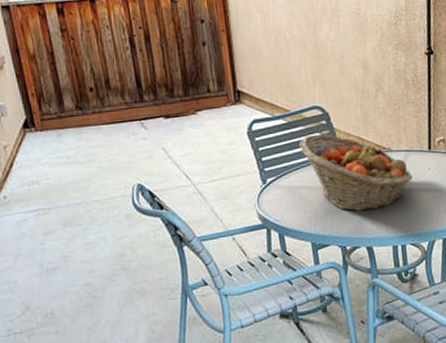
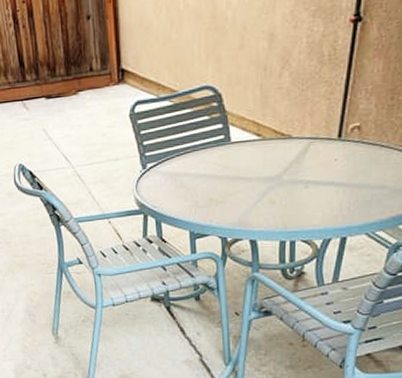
fruit basket: present [298,134,413,212] -> none [184,117,313,203]

